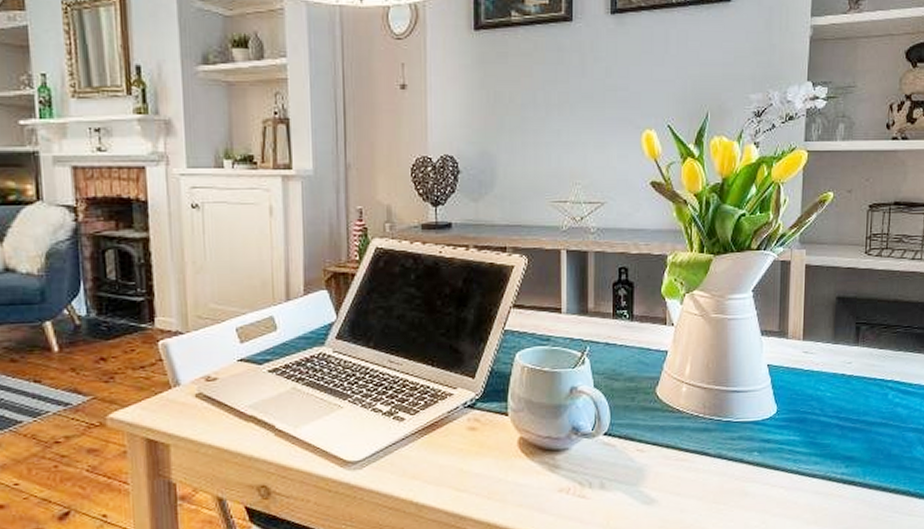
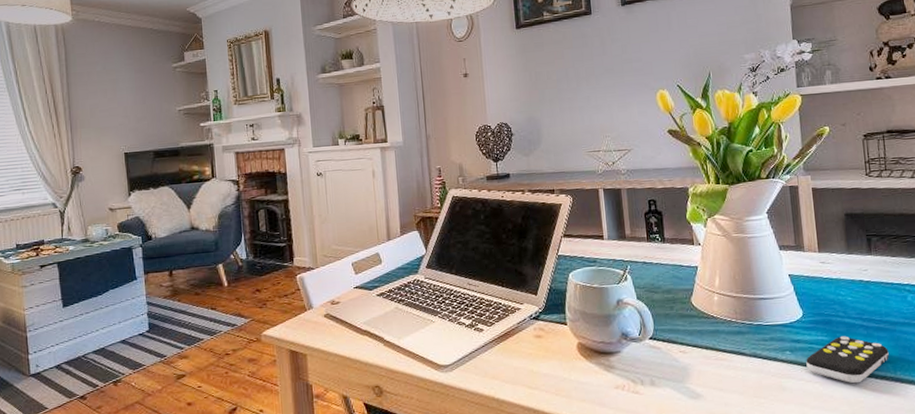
remote control: none [773,436,861,489] -> present [806,336,889,384]

